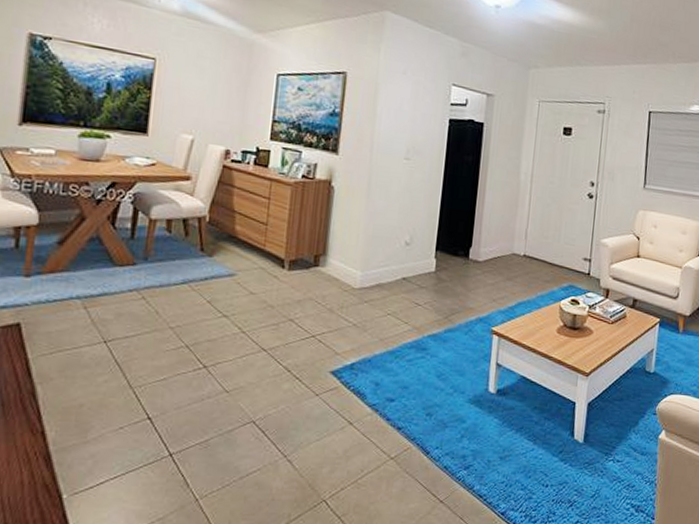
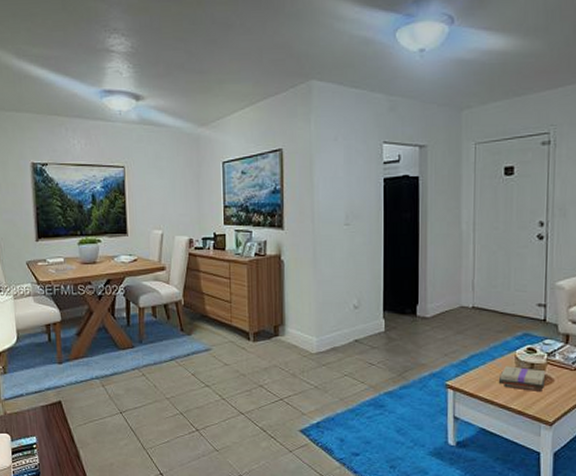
books: none [542,315,587,342] -> present [498,366,546,391]

